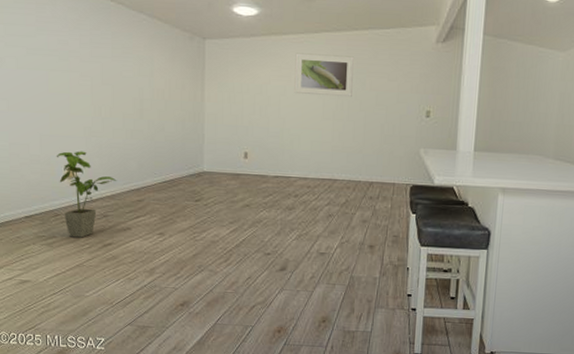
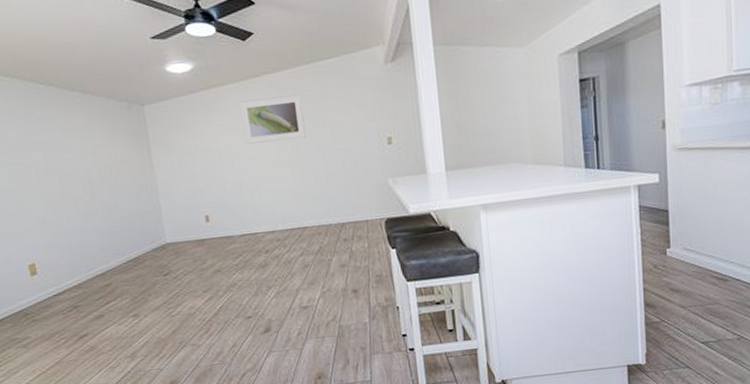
house plant: present [56,151,117,238] -> none [14,244,81,335]

